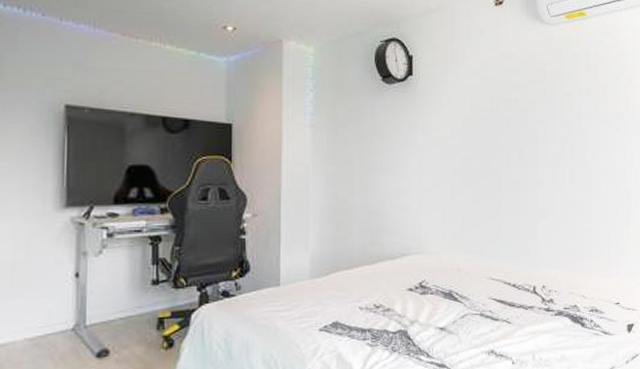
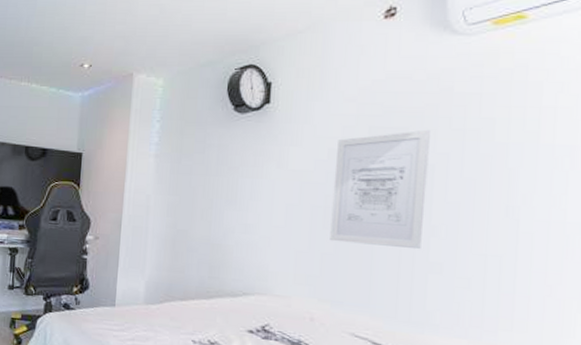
wall art: none [467,100,533,200] -> present [330,129,430,250]

